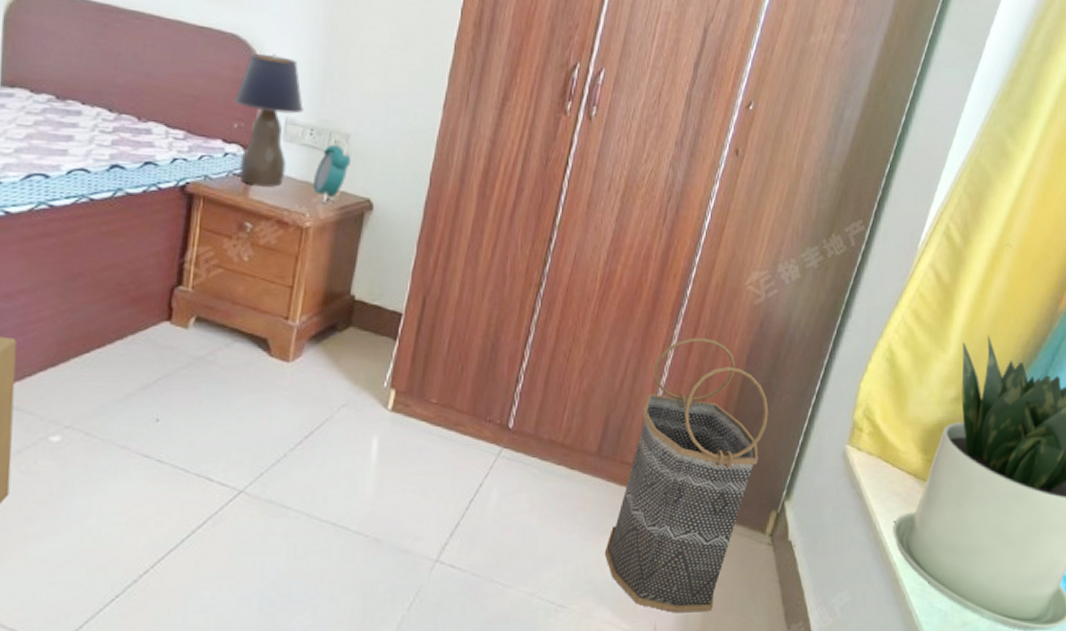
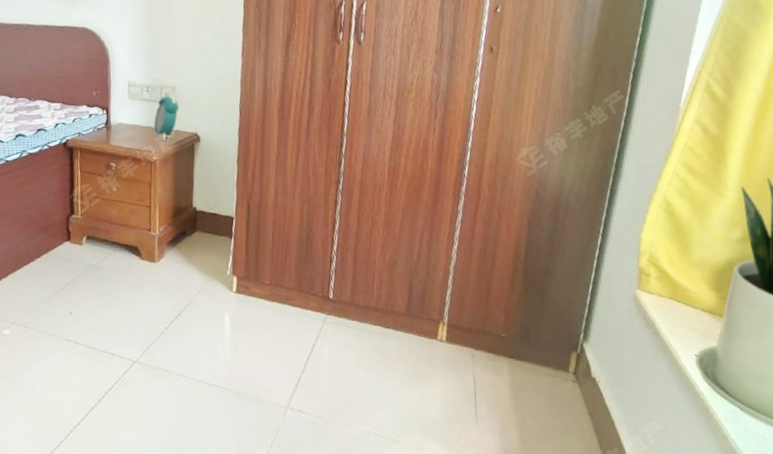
table lamp: present [233,53,305,188] -> none [90,37,141,136]
basket: present [604,338,769,613] -> none [425,209,556,444]

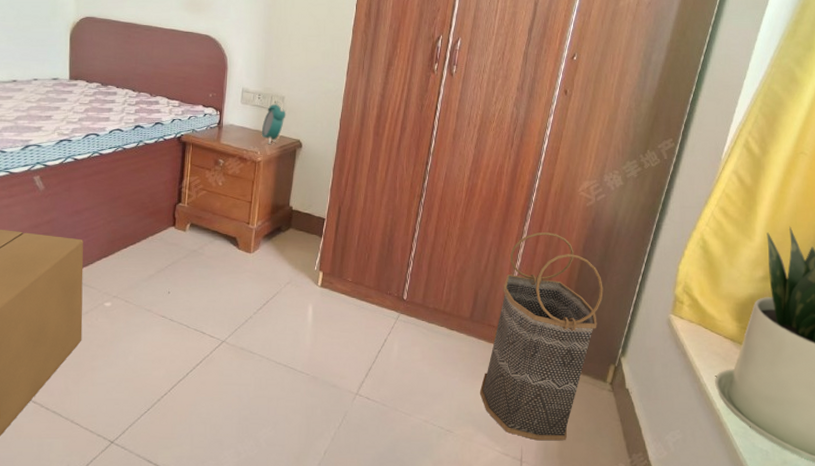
basket: none [425,209,556,444] -> present [479,232,603,441]

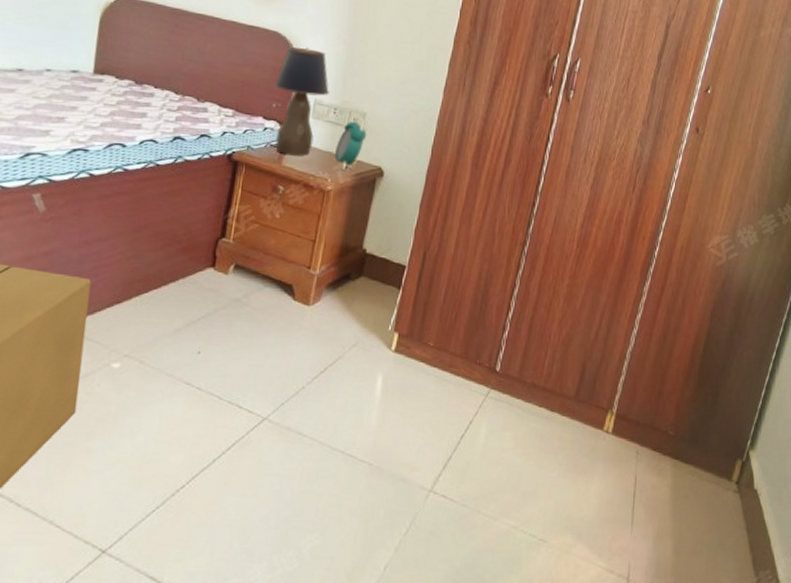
table lamp: none [209,46,254,136] -> present [273,46,330,157]
basket: present [479,232,603,441] -> none [581,295,732,554]

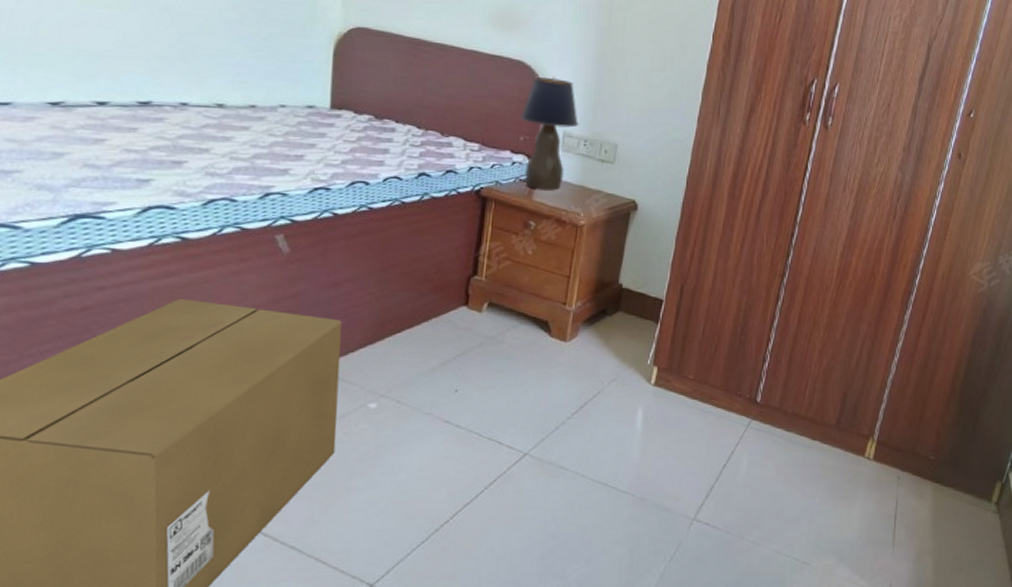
alarm clock: present [334,116,367,171] -> none [586,148,619,205]

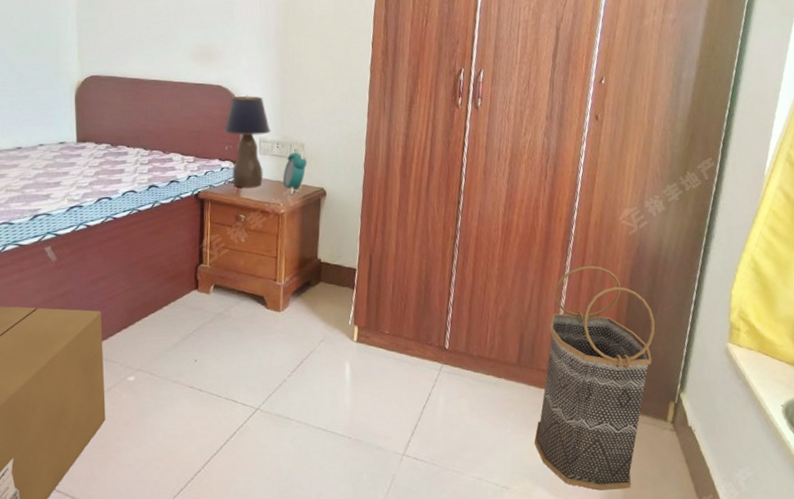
alarm clock: none [586,148,619,205] -> present [282,147,308,196]
basket: none [843,323,993,573] -> present [534,266,655,491]

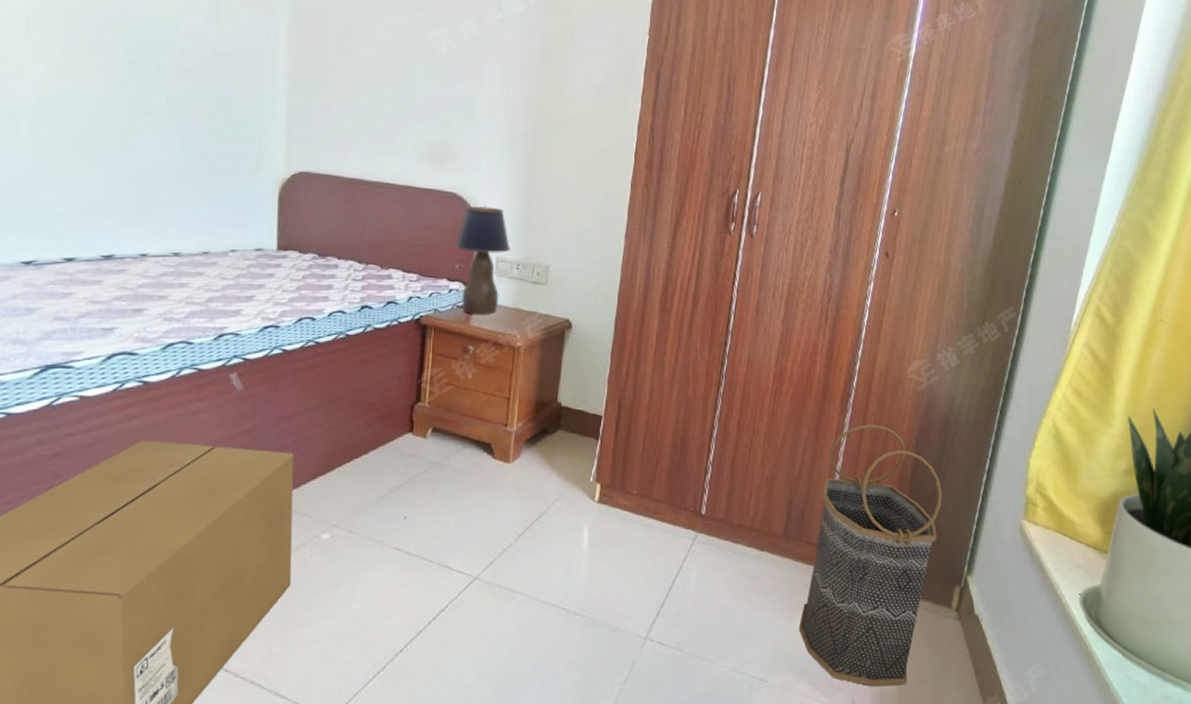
alarm clock: present [282,147,308,196] -> none [521,270,552,326]

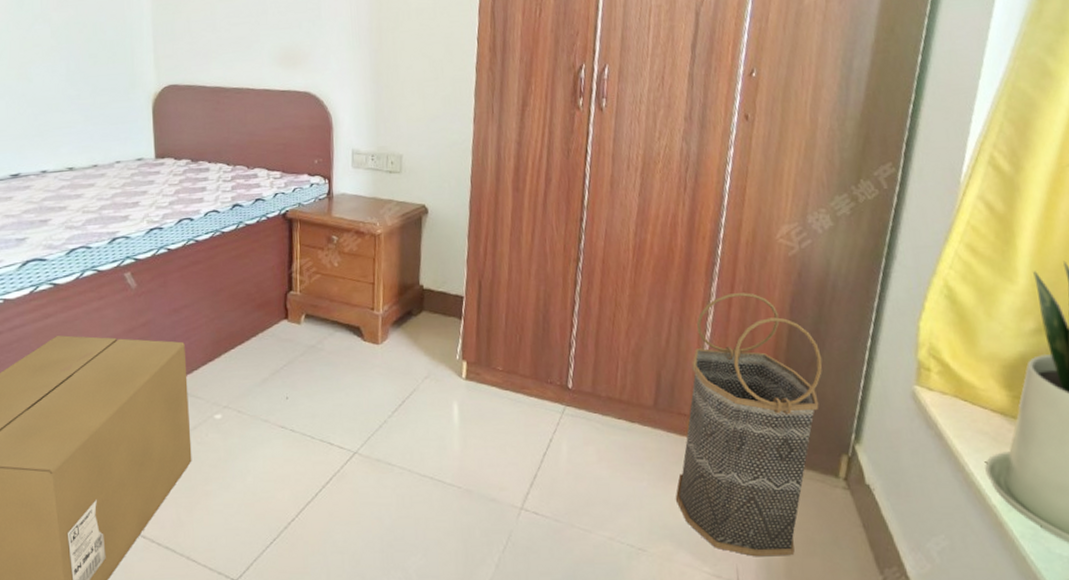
table lamp: present [454,206,511,316] -> none [312,102,365,207]

